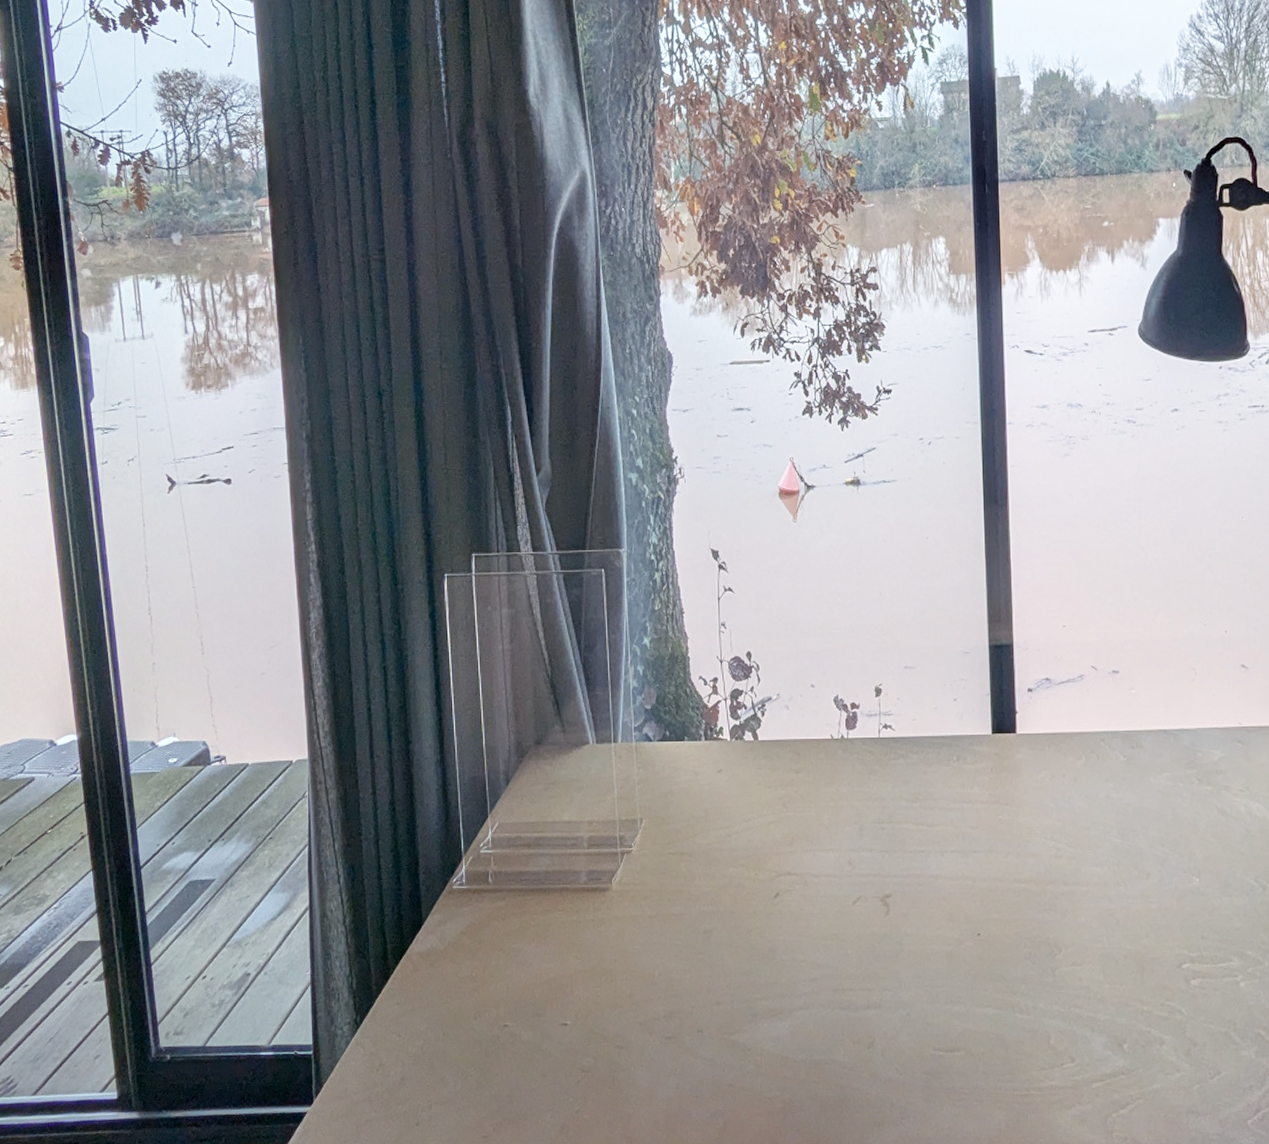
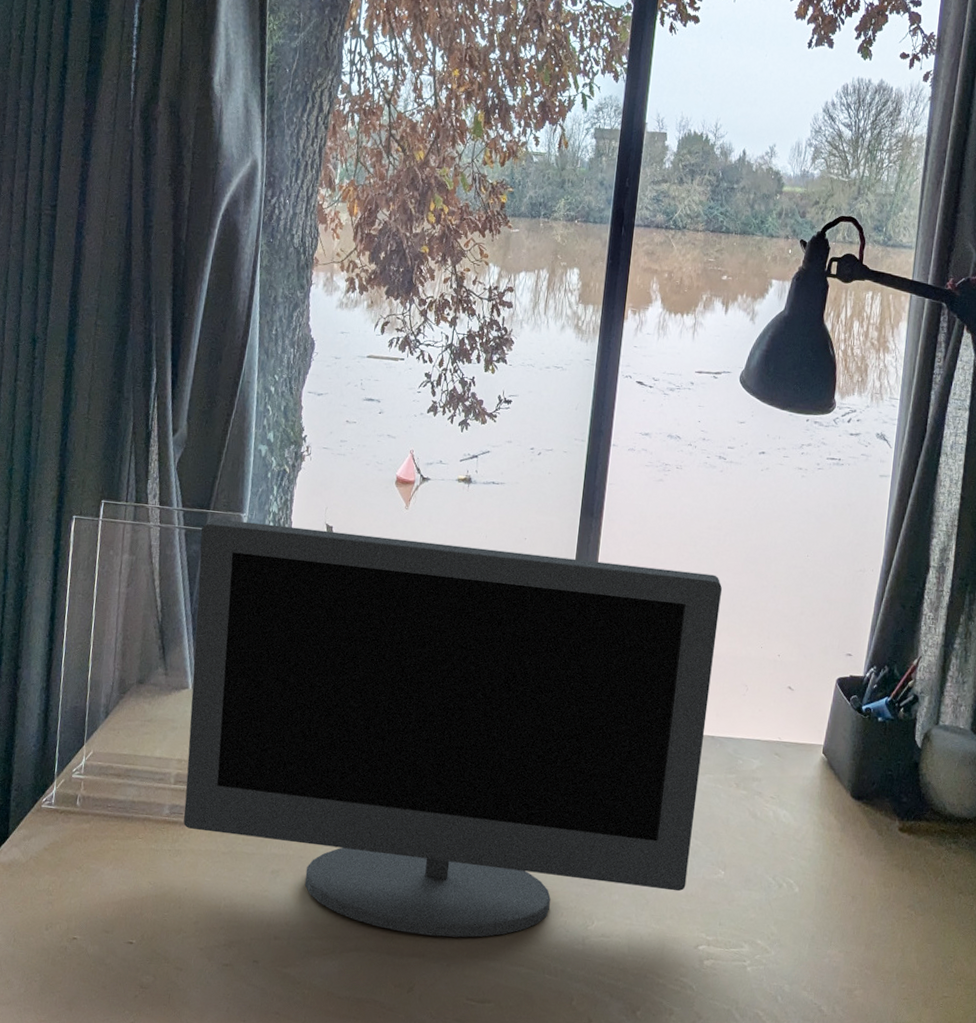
monitor: none [580,551,1158,984] -> present [183,518,723,938]

